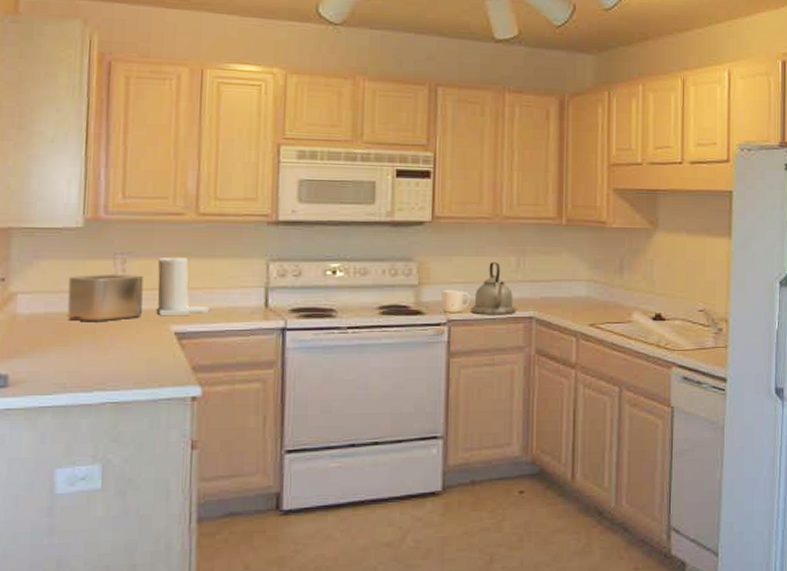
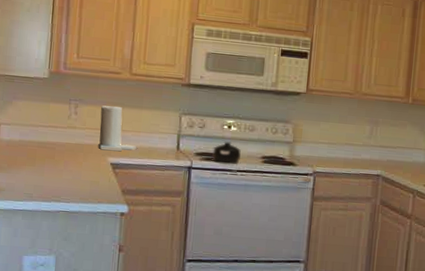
toaster: present [67,273,143,322] -> none [35,114,90,151]
saucepan: none [313,291,351,321] -> present [212,141,241,165]
mug: present [442,289,470,313] -> none [310,147,332,167]
kettle: present [471,262,517,315] -> none [332,129,368,172]

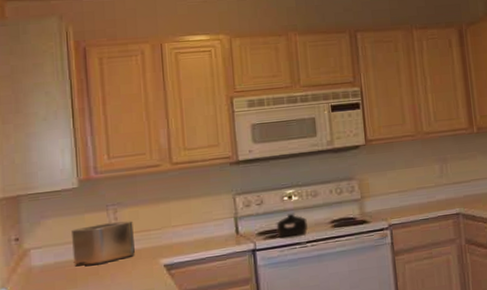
toaster: none [35,114,90,151] -> present [70,221,136,266]
paper towel: present [98,105,137,152] -> none [144,201,191,253]

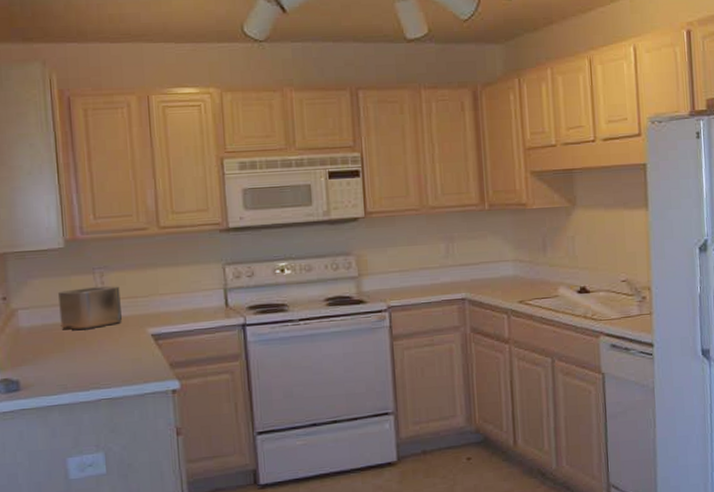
saucepan: present [276,213,308,240] -> none [267,287,301,316]

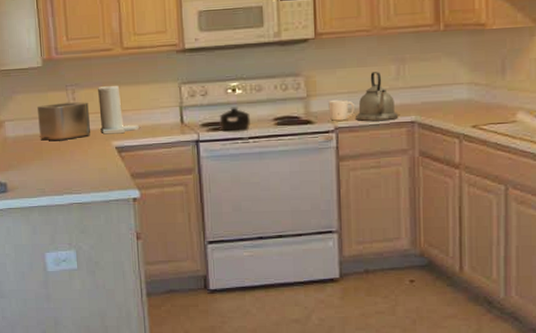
paper towel: none [131,268,179,321] -> present [98,86,140,135]
saucepan: none [267,287,301,316] -> present [219,107,250,133]
mug: none [380,278,407,300] -> present [328,99,354,121]
kettle: none [408,250,450,300] -> present [356,72,399,122]

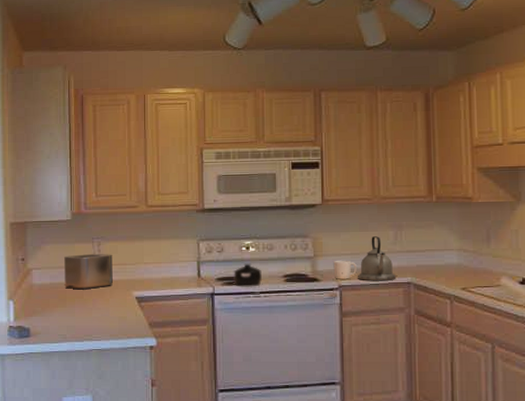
paper towel: present [98,86,140,135] -> none [122,240,159,285]

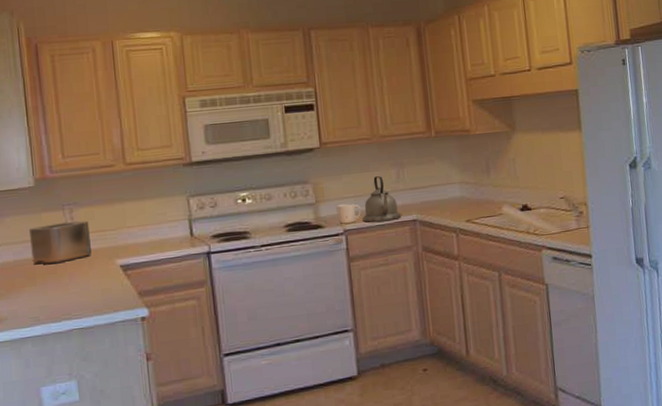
saucepan: present [233,263,262,287] -> none [230,216,262,243]

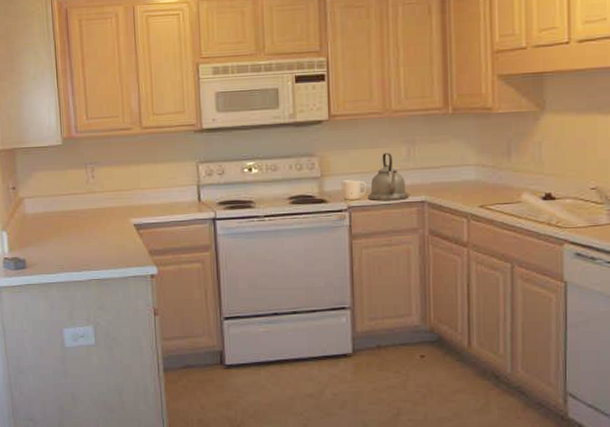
toaster: present [28,221,93,265] -> none [56,179,110,218]

